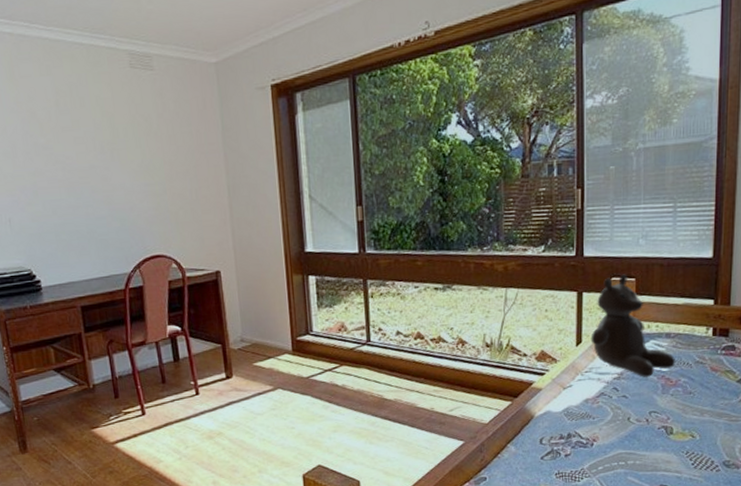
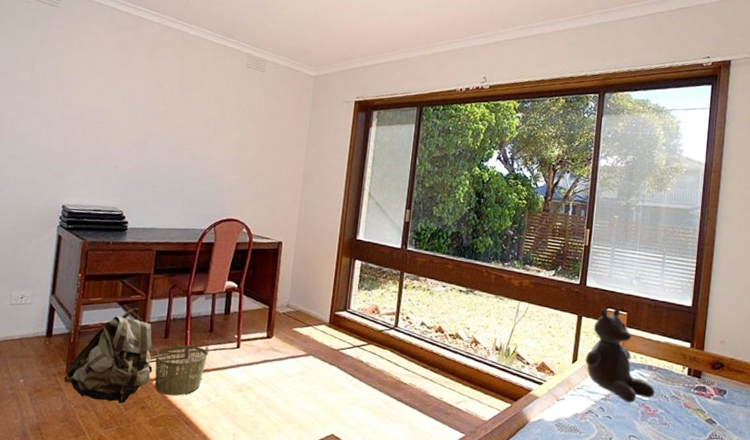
backpack: none [19,372,111,473] -> present [64,308,153,404]
basket: none [109,398,167,456] -> present [154,345,209,396]

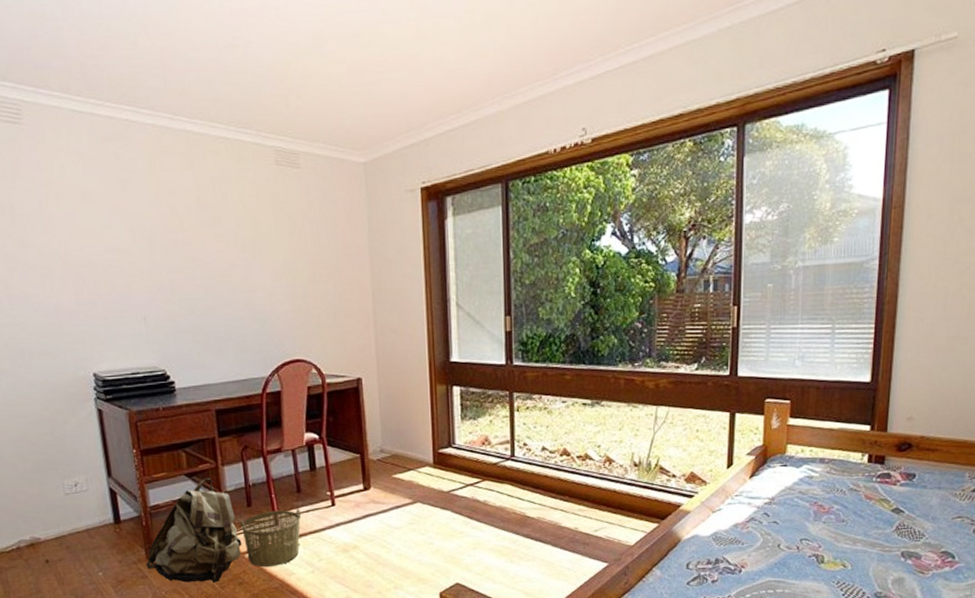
teddy bear: present [585,307,655,403] -> none [742,396,829,503]

